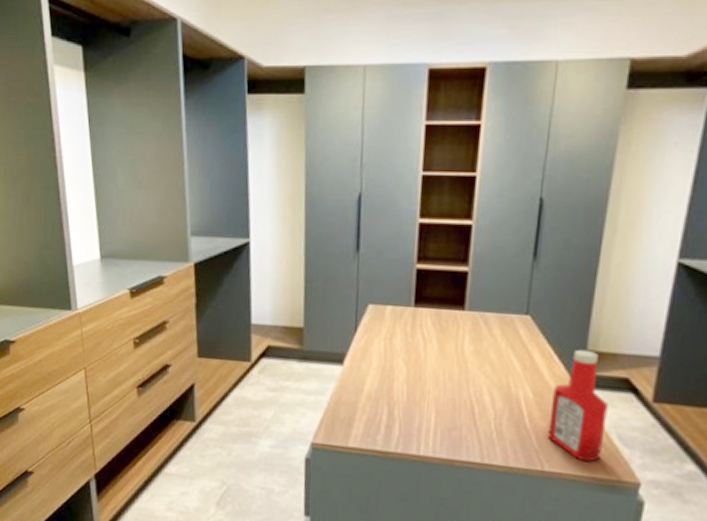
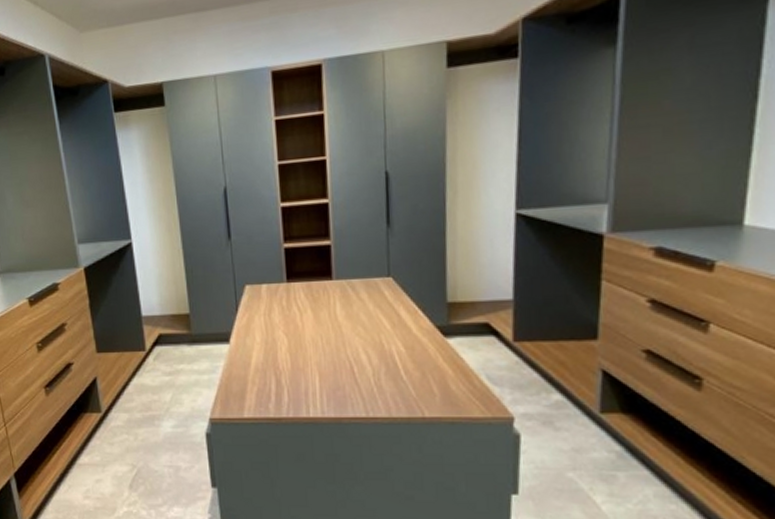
ketchup bottle: present [547,349,608,463] -> none [422,301,475,404]

